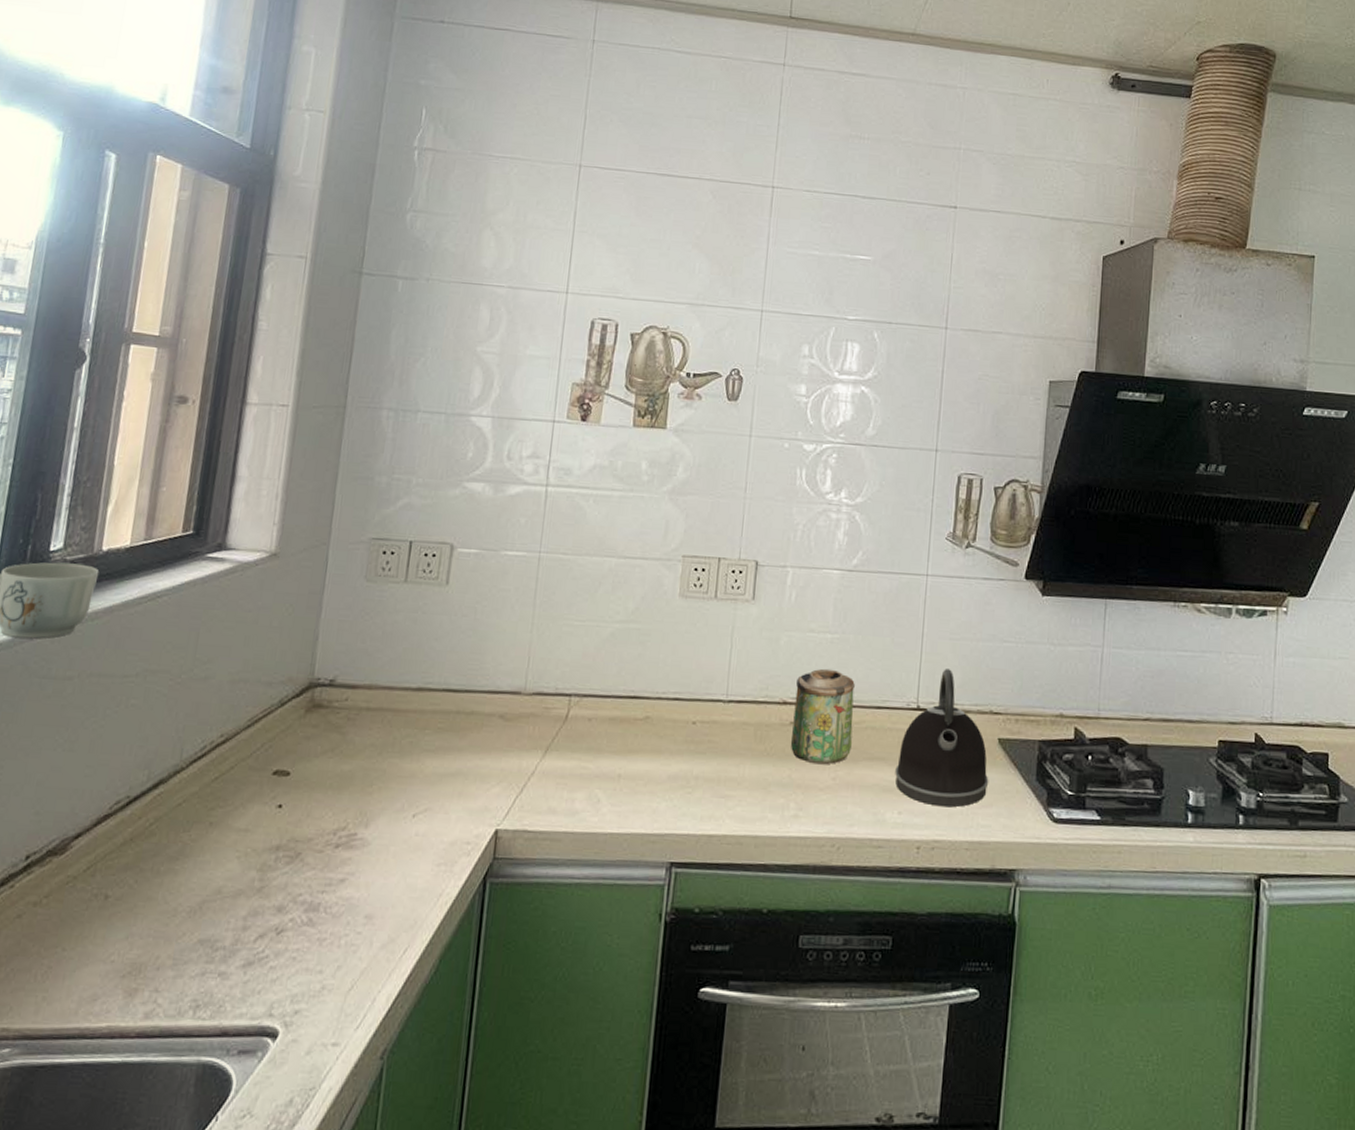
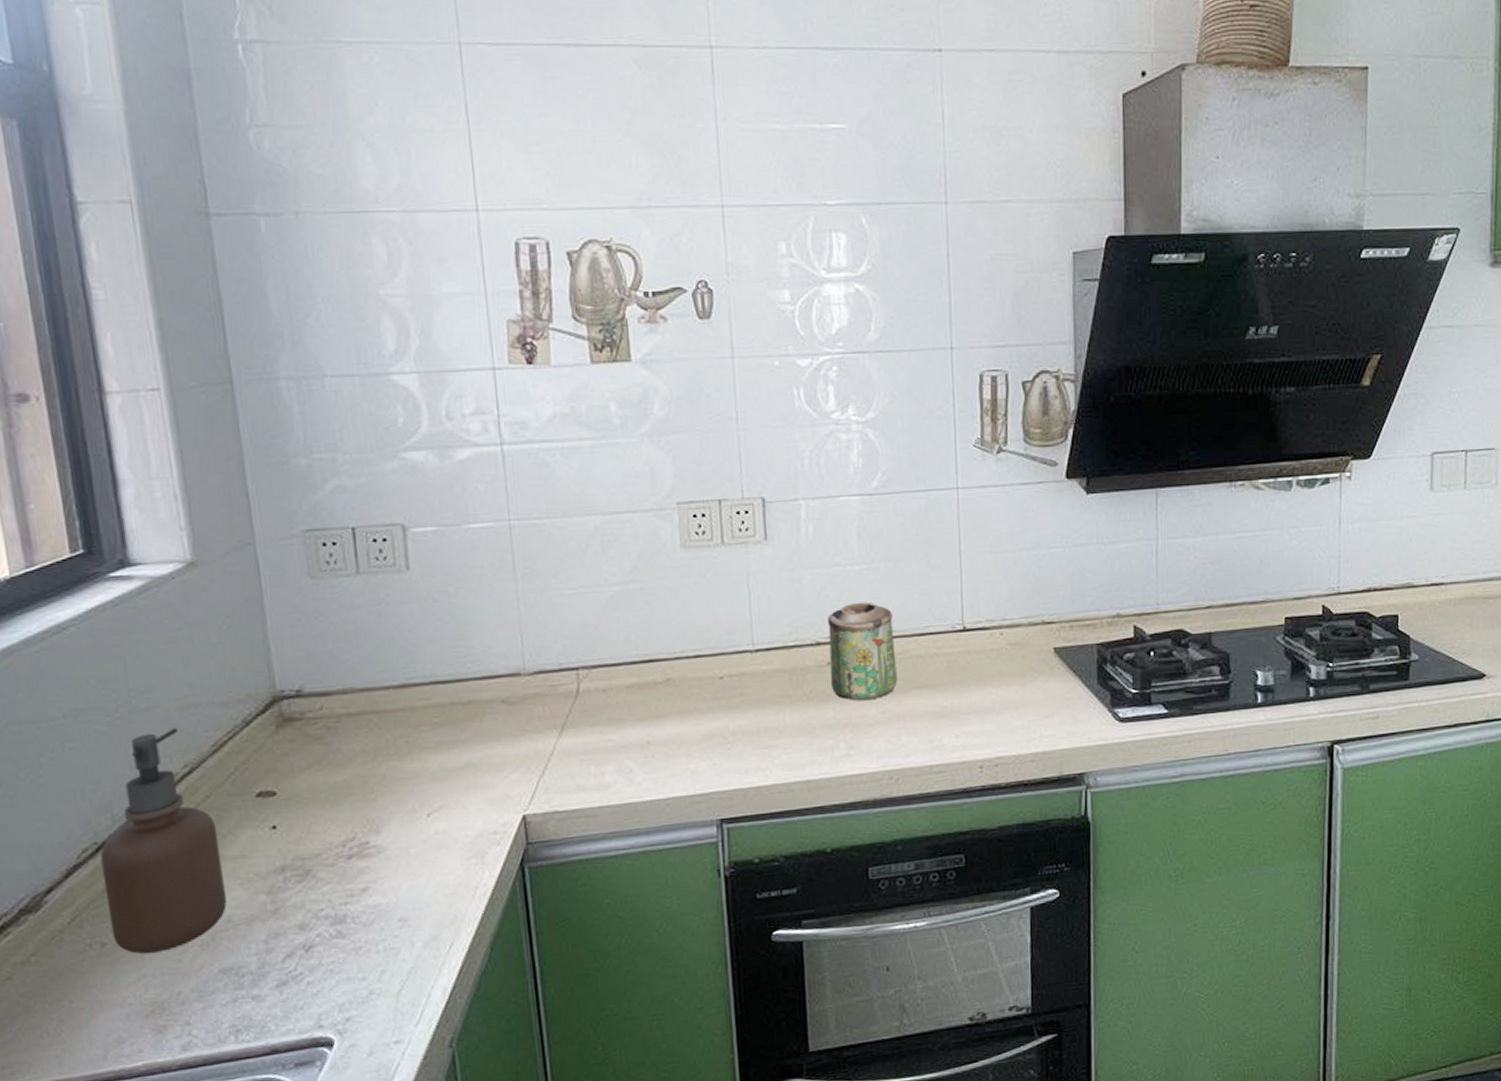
soap dispenser: none [117,699,232,913] -> present [100,728,227,954]
kettle: present [895,669,989,807] -> none [947,584,1048,724]

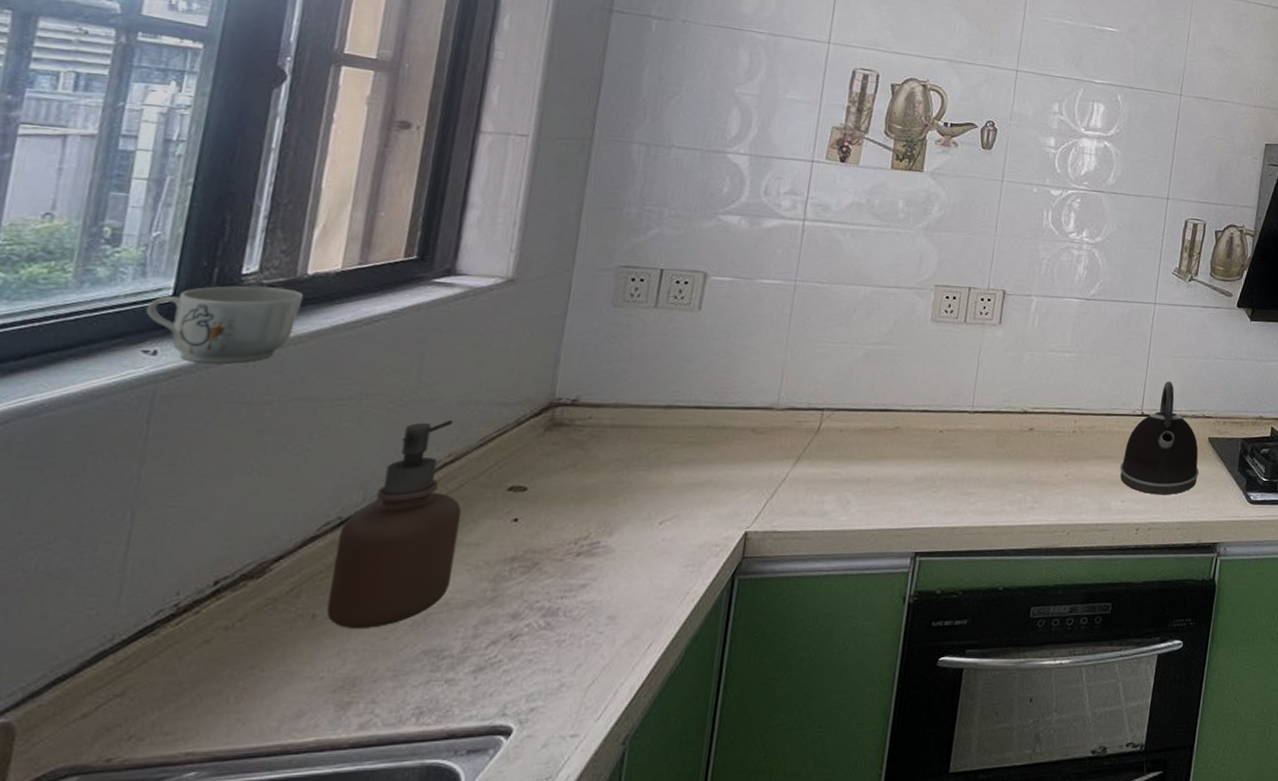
canister: present [828,602,897,701] -> none [1029,382,1089,464]
kettle: none [947,584,1048,724] -> present [1120,381,1199,495]

